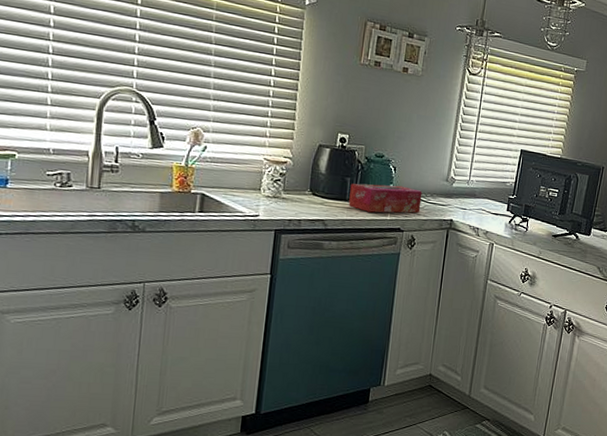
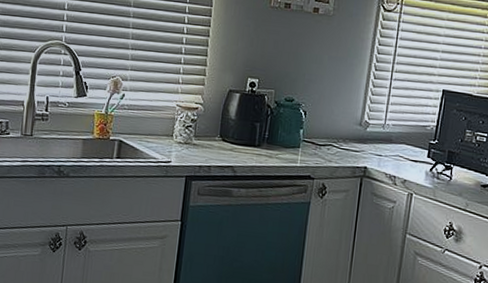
tissue box: present [348,183,423,213] -> none [258,128,334,160]

